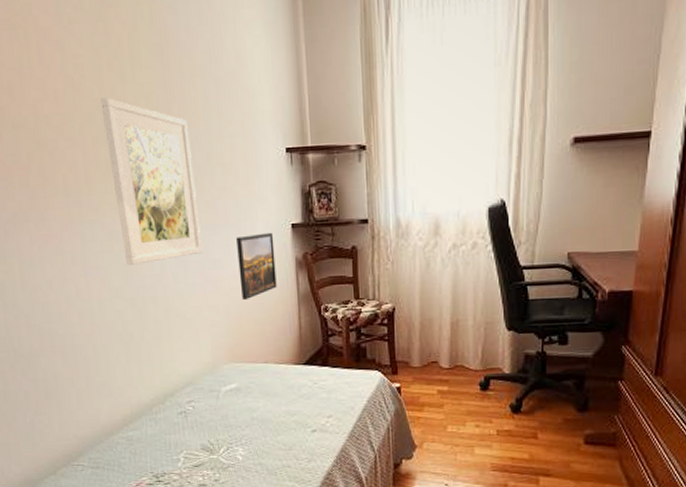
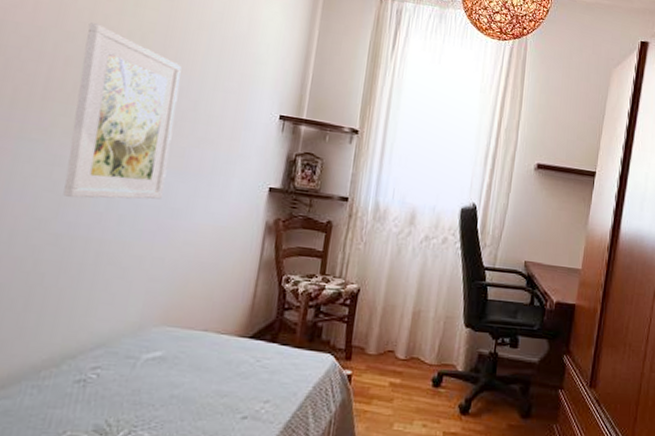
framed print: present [236,232,277,301] -> none [195,189,248,258]

